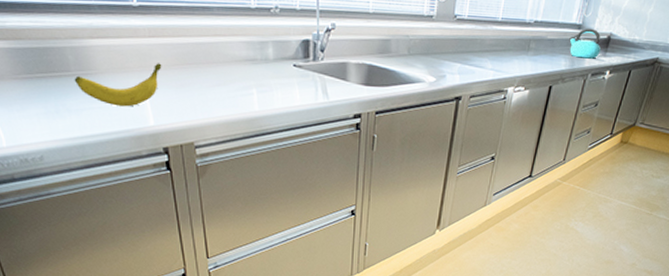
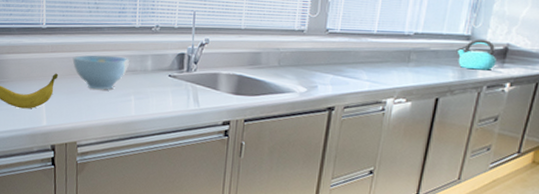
bowl: none [177,41,247,83] -> present [72,55,129,90]

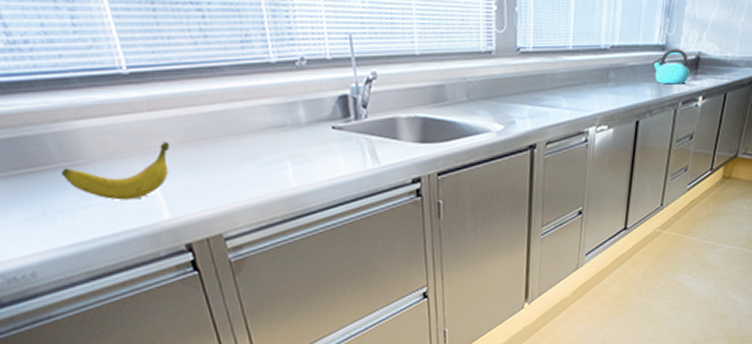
bowl: present [72,55,129,90] -> none [185,107,274,159]

